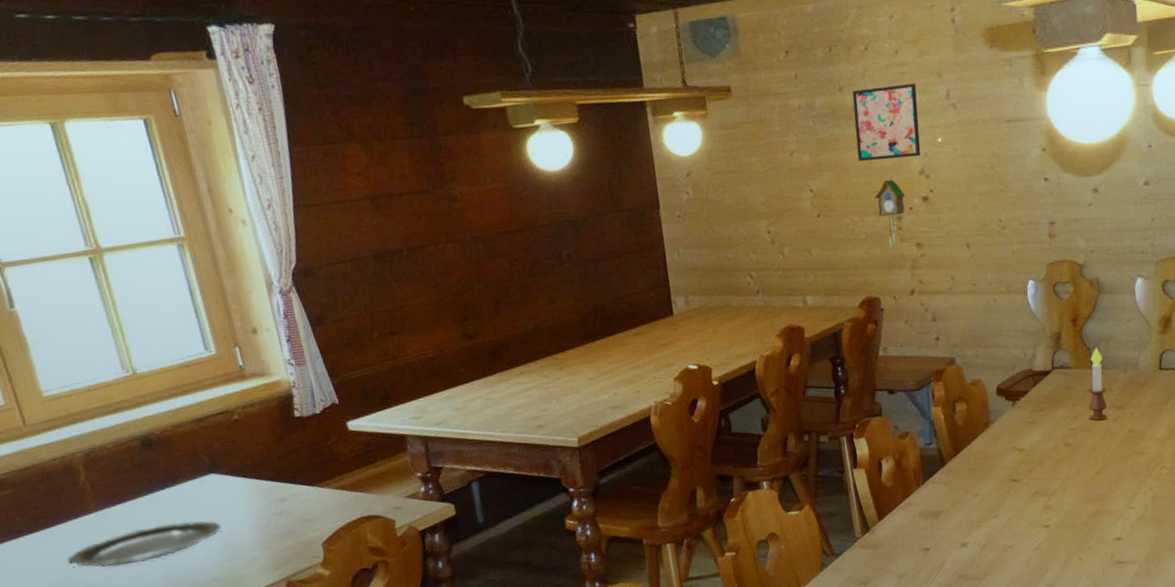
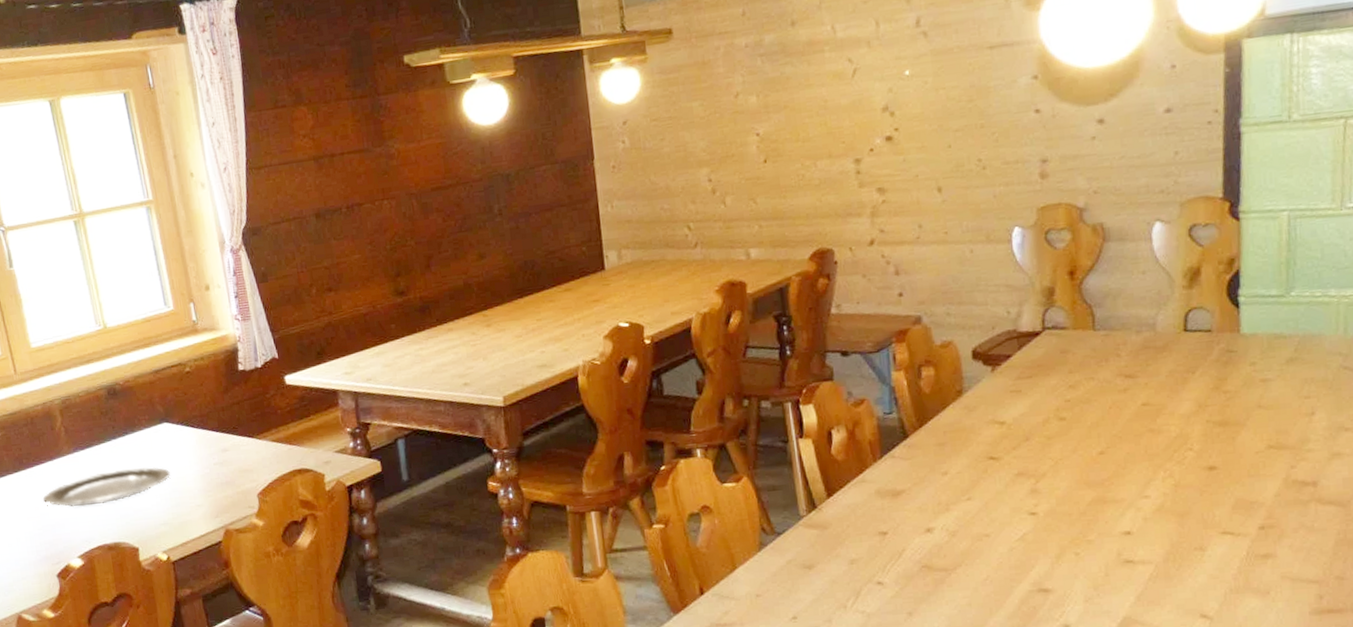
wall art: present [852,83,921,161] -> none [806,12,885,101]
cuckoo clock: present [874,180,905,248] -> none [829,119,865,194]
candle: present [1088,347,1108,421] -> none [1089,304,1114,392]

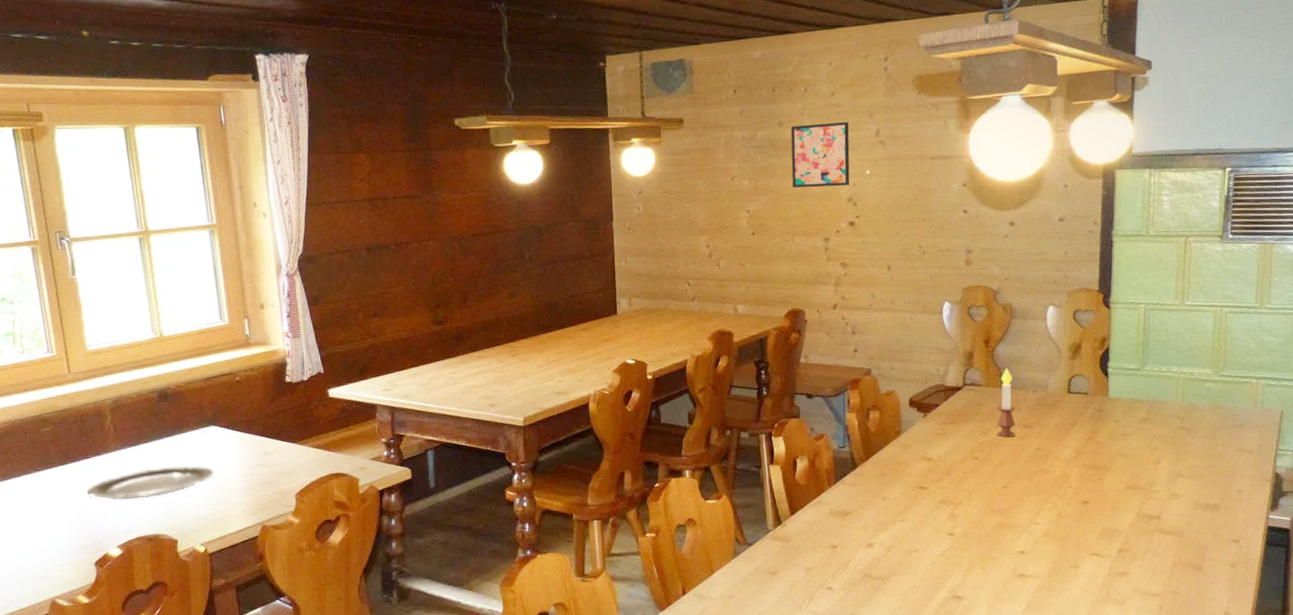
wall art: none [806,12,885,101] -> present [790,122,850,188]
candle: none [1089,304,1114,392] -> present [996,367,1016,438]

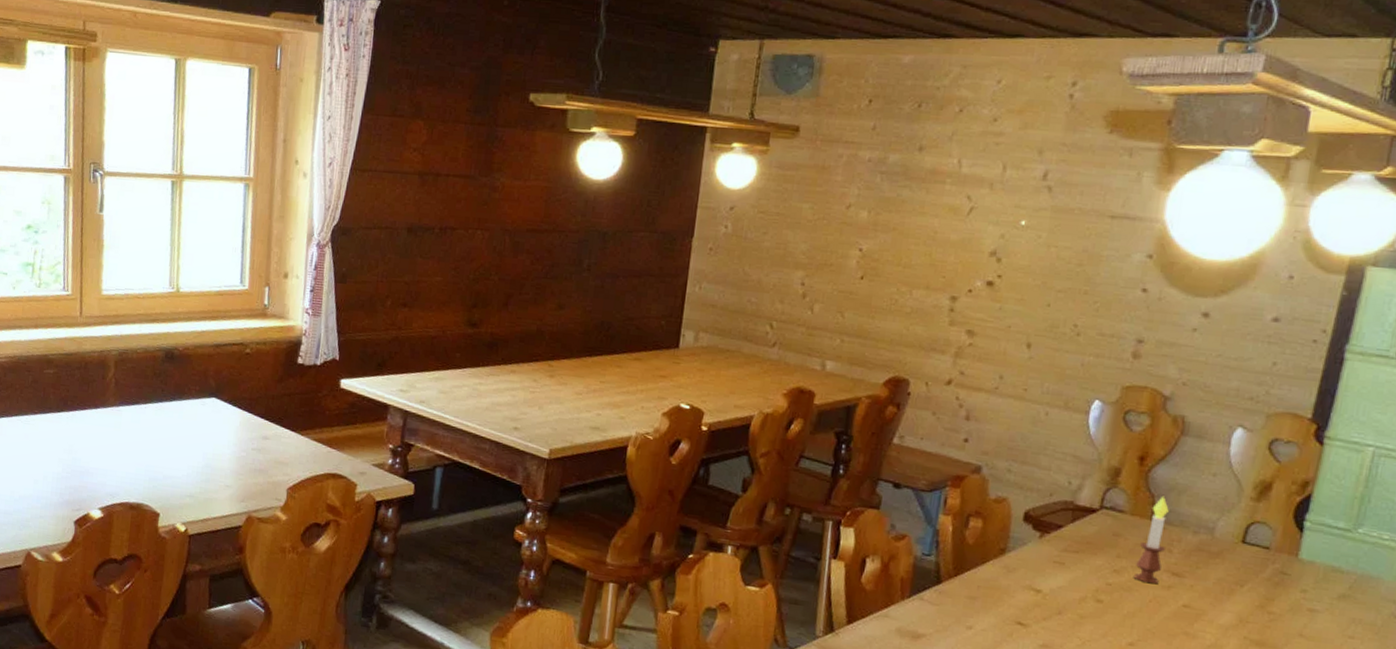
plate: present [86,466,213,500] -> none [78,432,207,463]
wall art: present [790,122,850,188] -> none [922,153,1010,236]

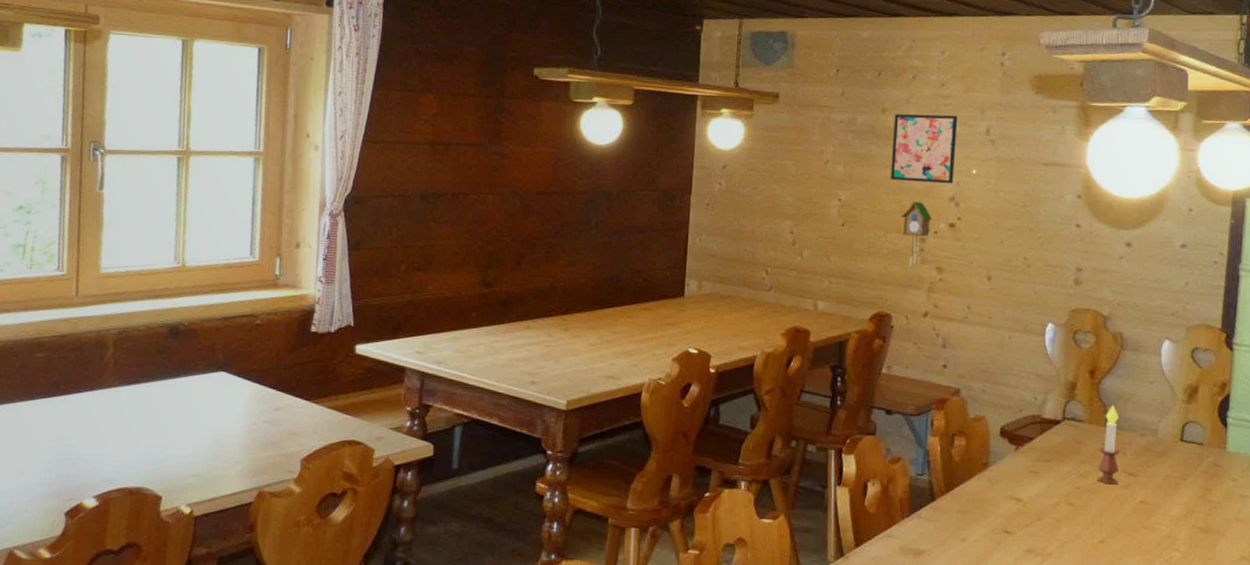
wall art: none [922,153,1010,236] -> present [891,114,958,184]
cuckoo clock: none [930,255,967,329] -> present [900,202,932,268]

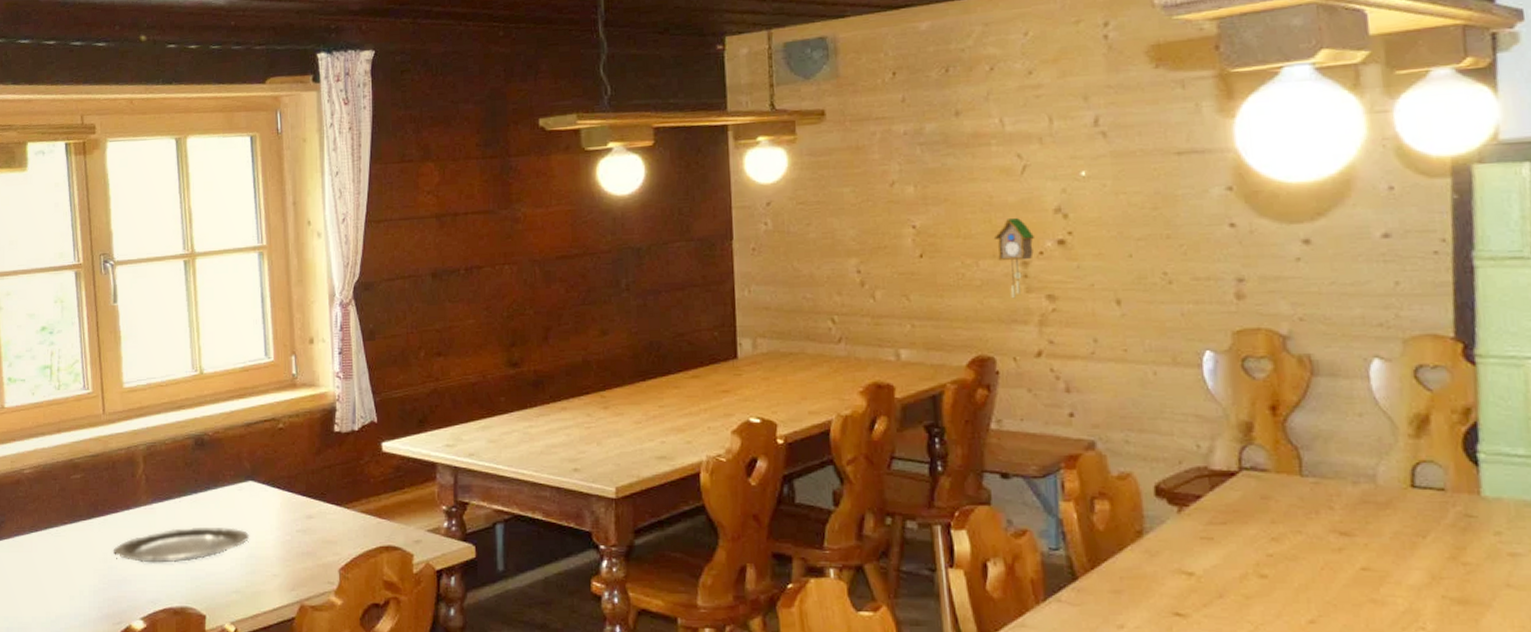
plate: none [70,412,215,445] -> present [113,528,249,563]
wall art: present [891,114,958,184] -> none [971,108,1058,195]
candle: present [1096,404,1120,484] -> none [1295,446,1327,549]

